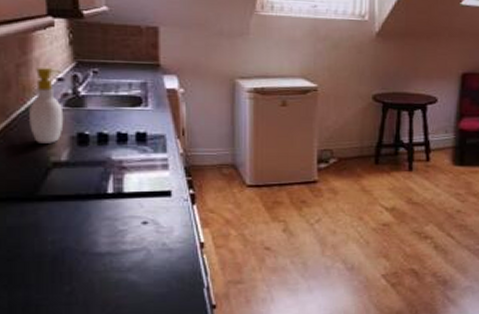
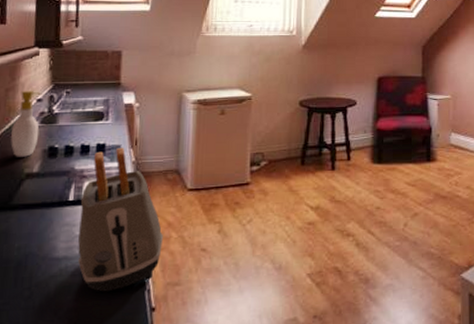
toaster: none [121,137,221,289] -> present [78,147,163,292]

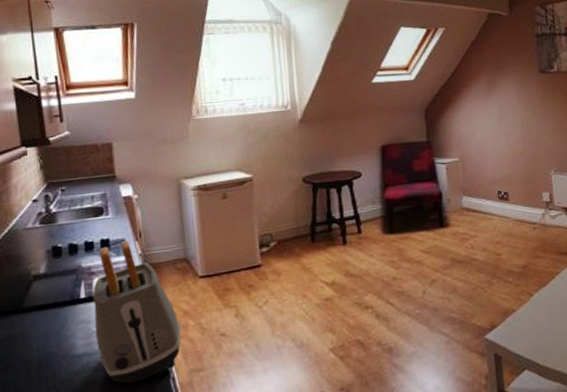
soap bottle: present [11,91,43,157] -> none [11,192,40,260]

